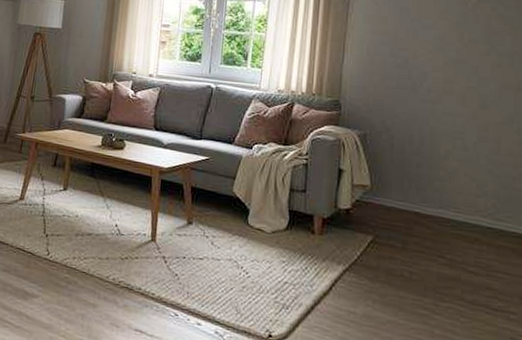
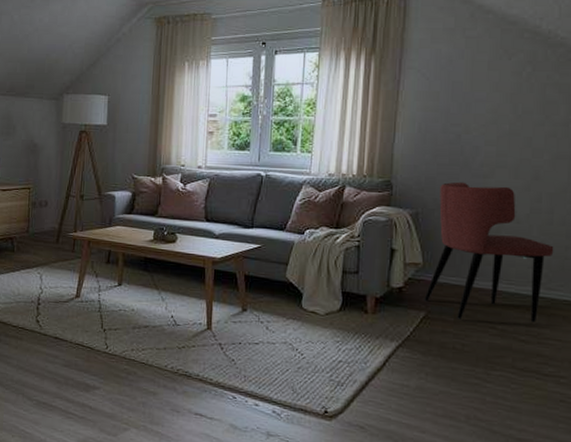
dining chair: none [371,105,502,255] -> present [424,182,554,323]

